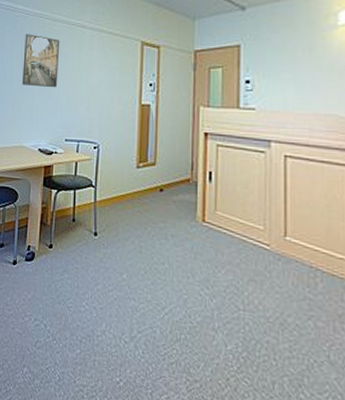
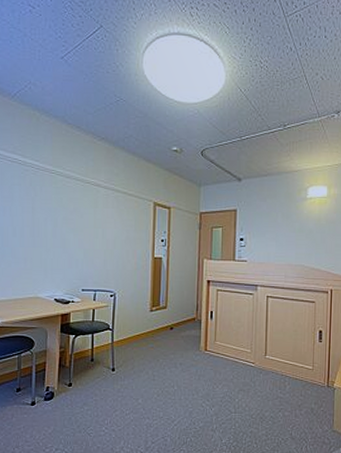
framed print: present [22,34,60,88] -> none [34,189,74,242]

